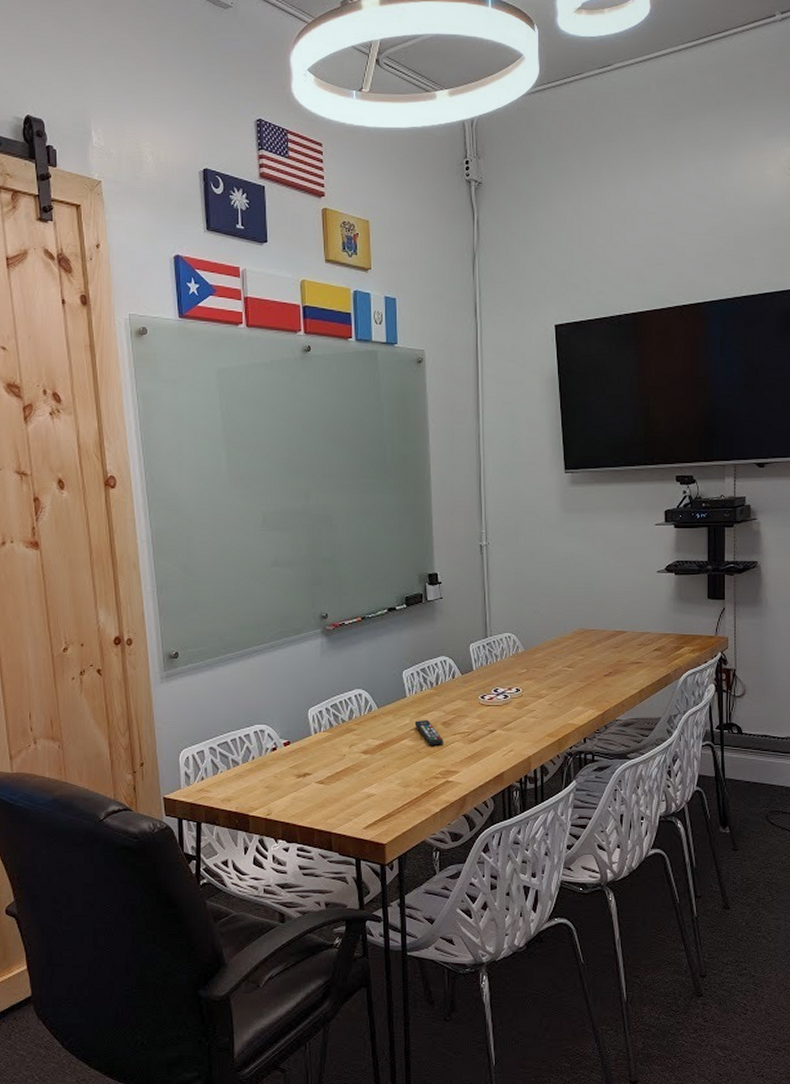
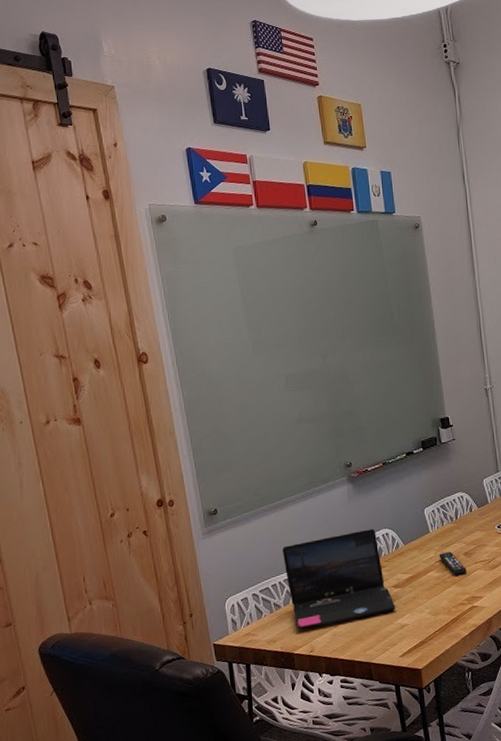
laptop: none [246,688,363,790] -> present [283,529,396,630]

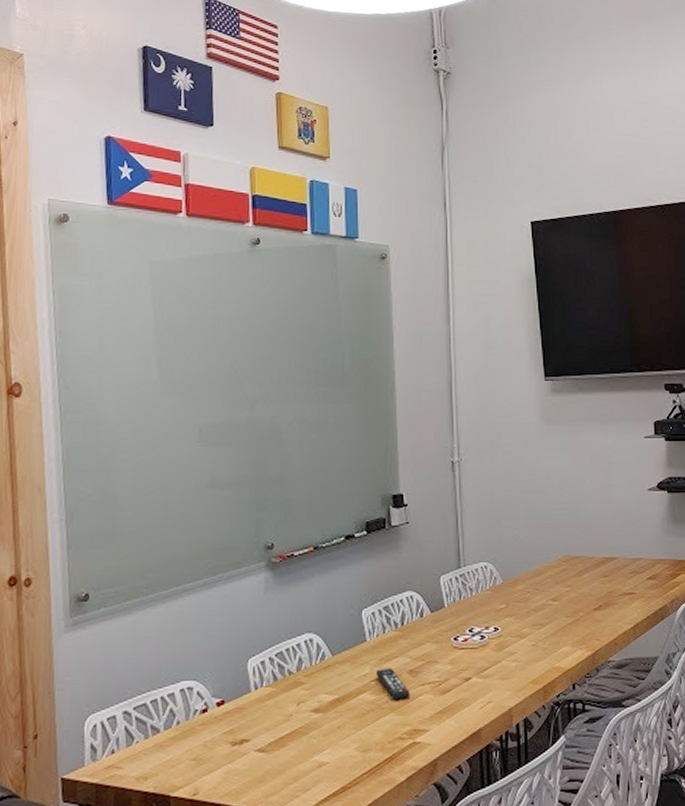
laptop: present [283,529,396,630] -> none [170,632,314,763]

